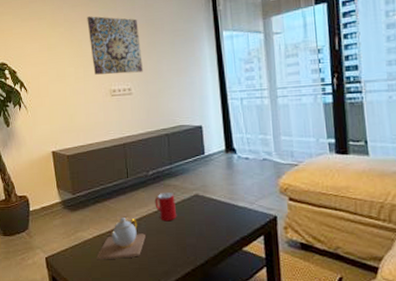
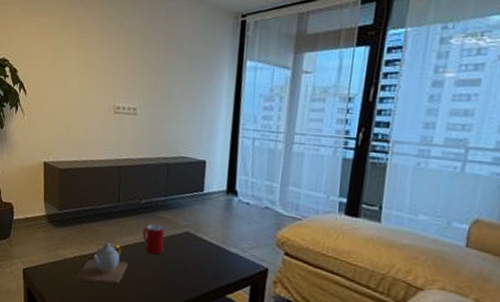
wall art: present [87,16,143,75] -> none [99,21,155,92]

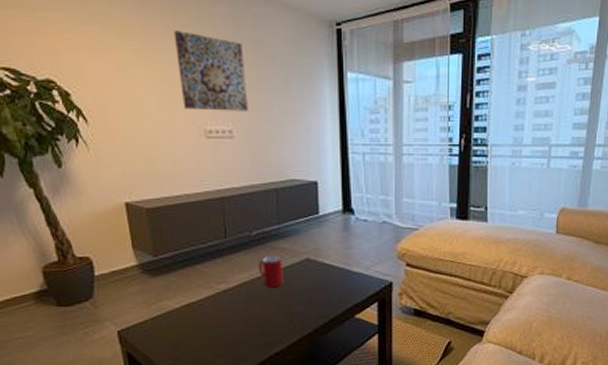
teapot: present [75,242,128,285] -> none [185,284,246,333]
wall art: none [99,21,155,92] -> present [174,30,248,111]

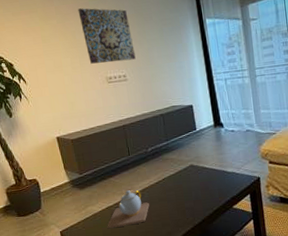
teapot: none [185,284,246,333] -> present [107,190,150,229]
cup: present [258,256,284,288] -> none [155,165,176,191]

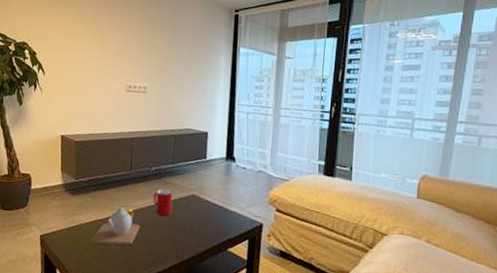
wall art: present [78,8,136,64] -> none [113,12,162,73]
cup: none [155,165,176,191] -> present [153,189,173,216]

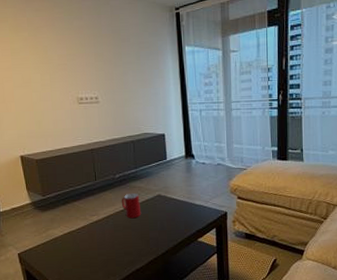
teapot: present [90,207,140,246] -> none [68,216,113,254]

